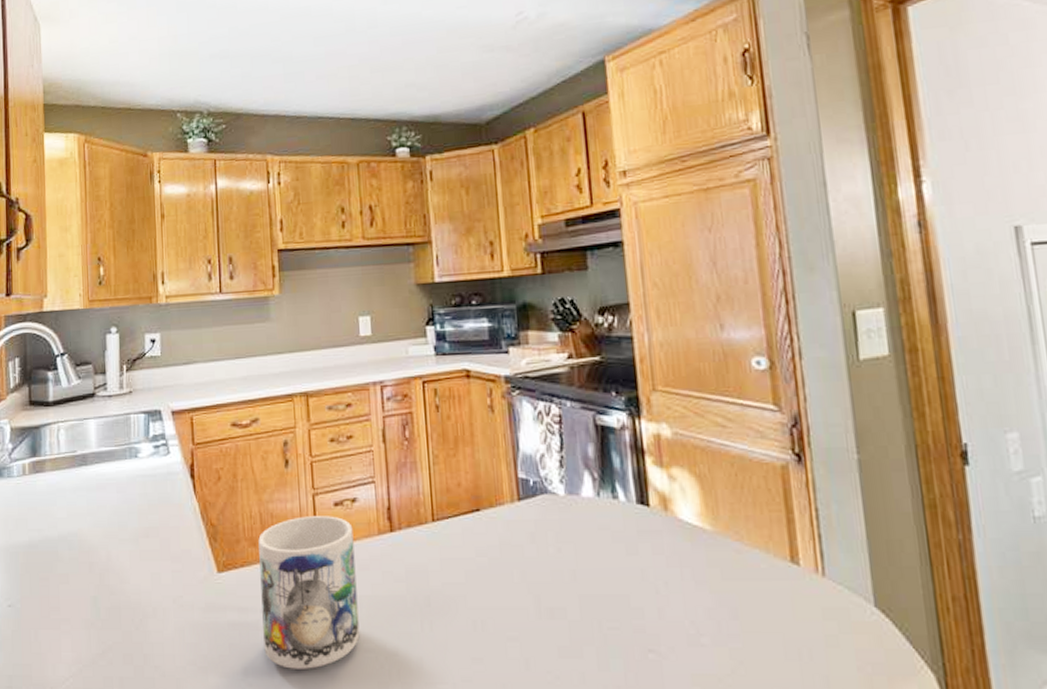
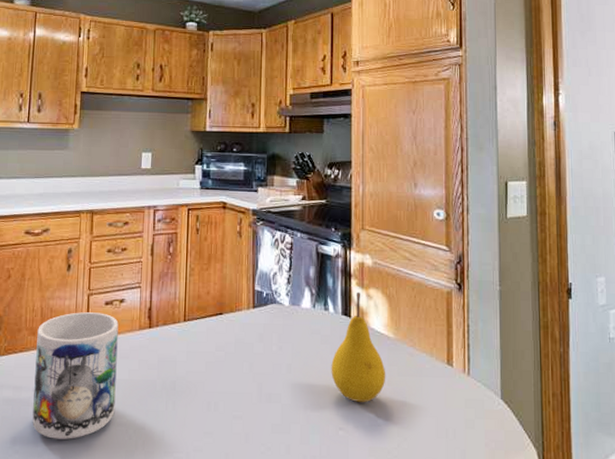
fruit: none [629,472,706,615] -> present [331,291,386,402]

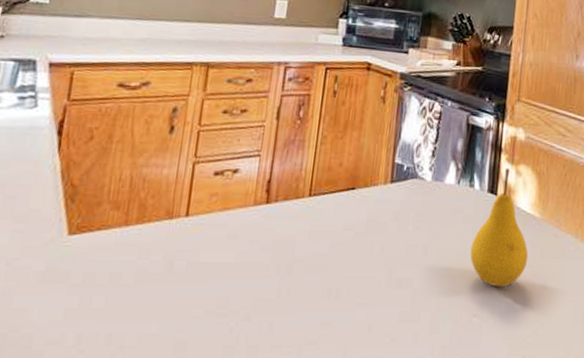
mug: present [32,312,119,439] -> none [106,183,229,335]

